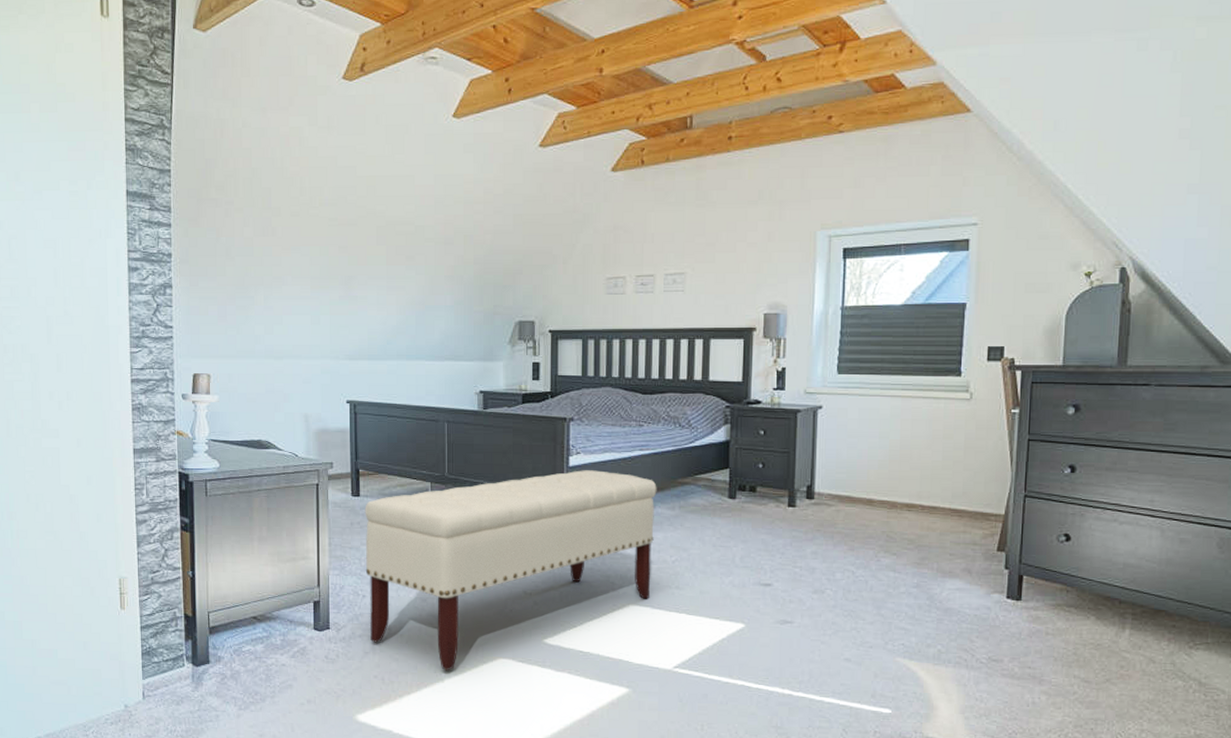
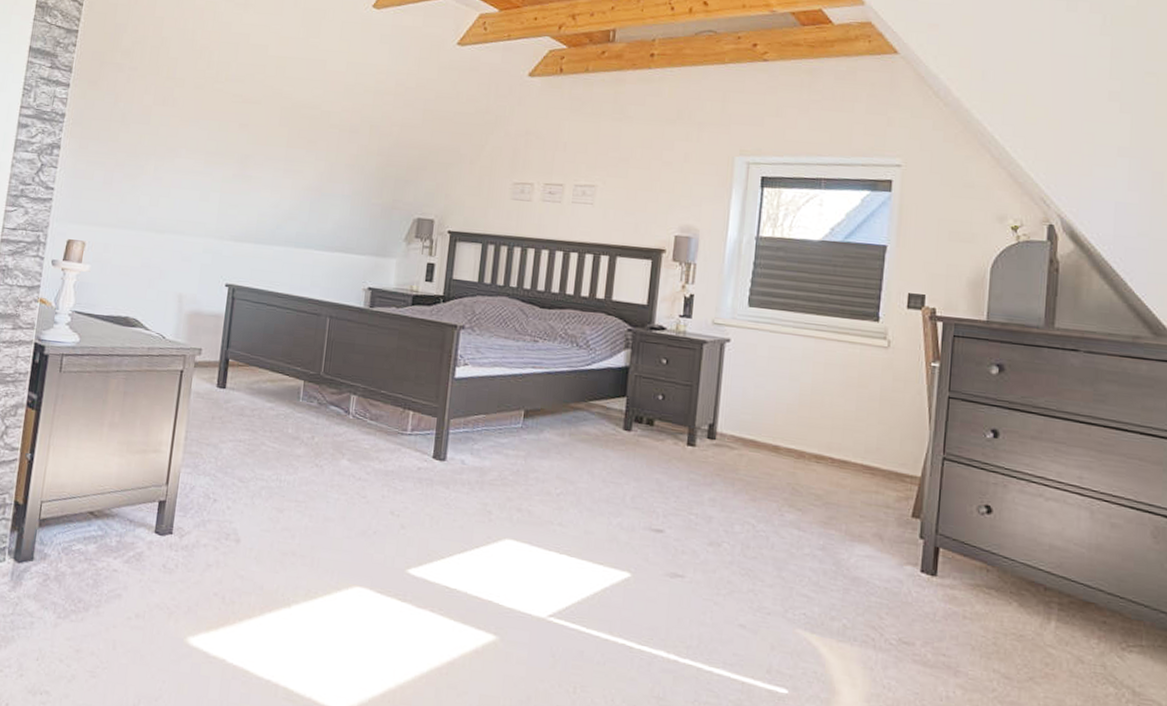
bench: present [365,470,657,670] -> none [216,383,547,595]

